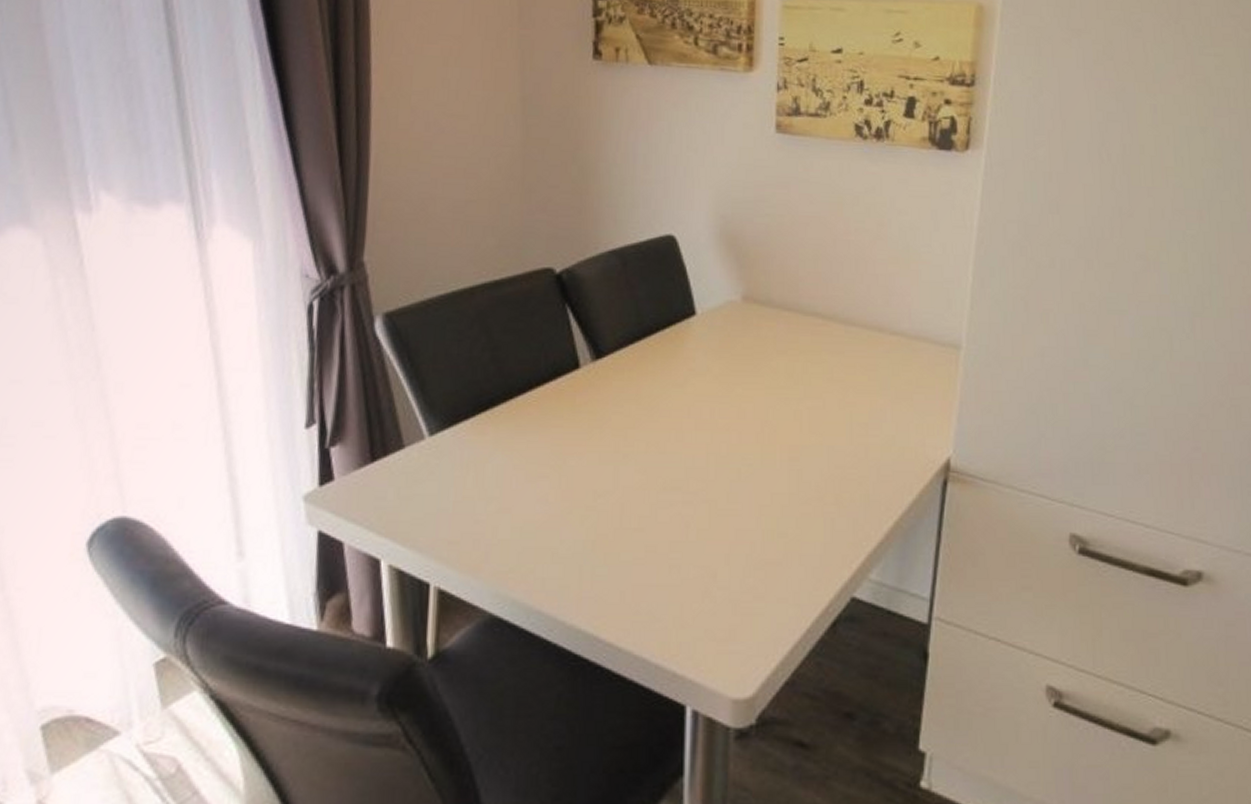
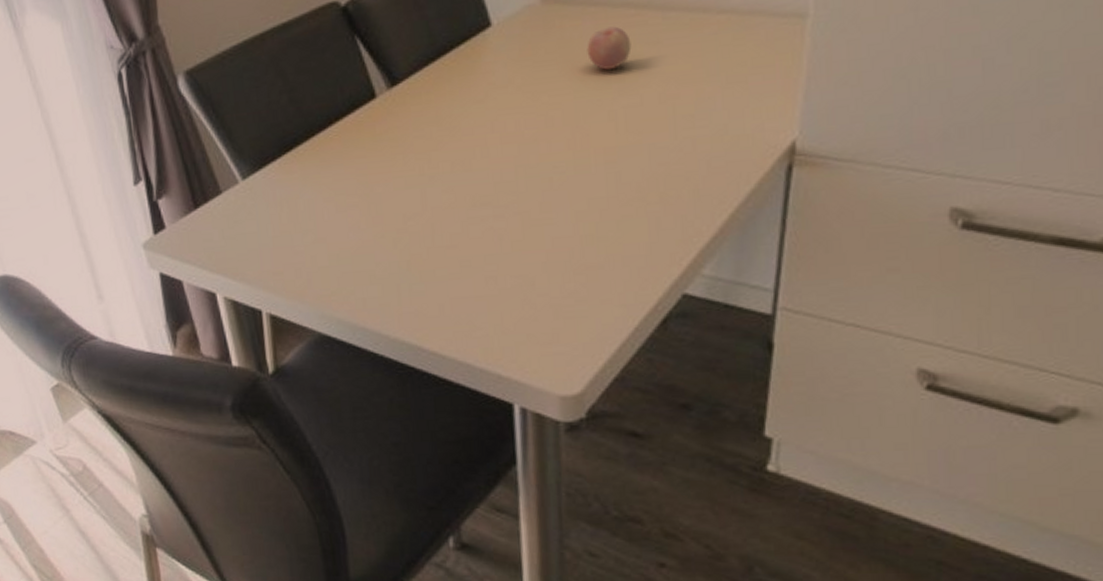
fruit: none [779,332,818,371] -> present [587,26,632,70]

